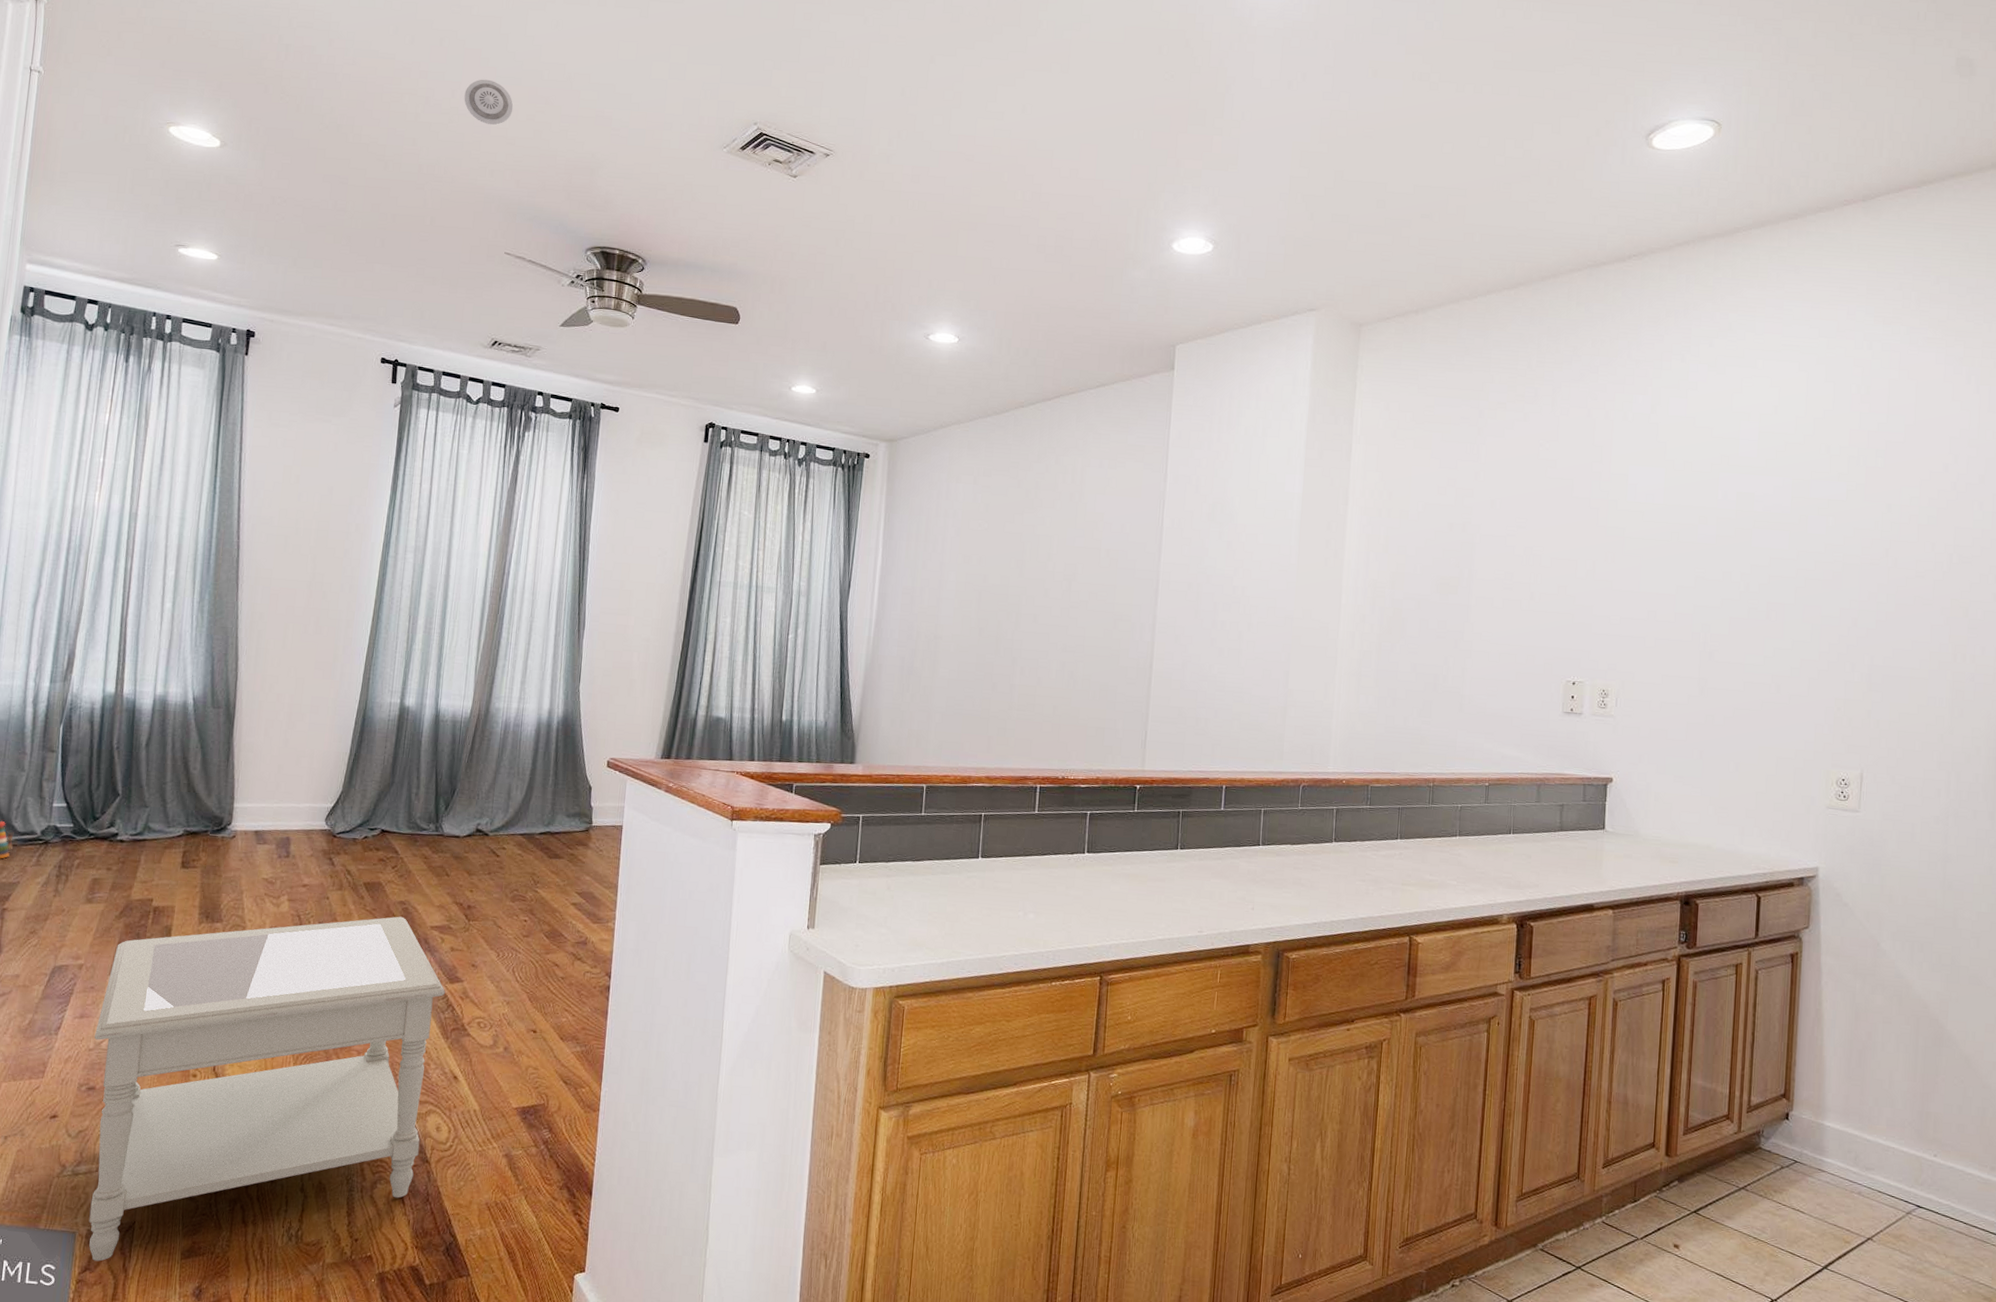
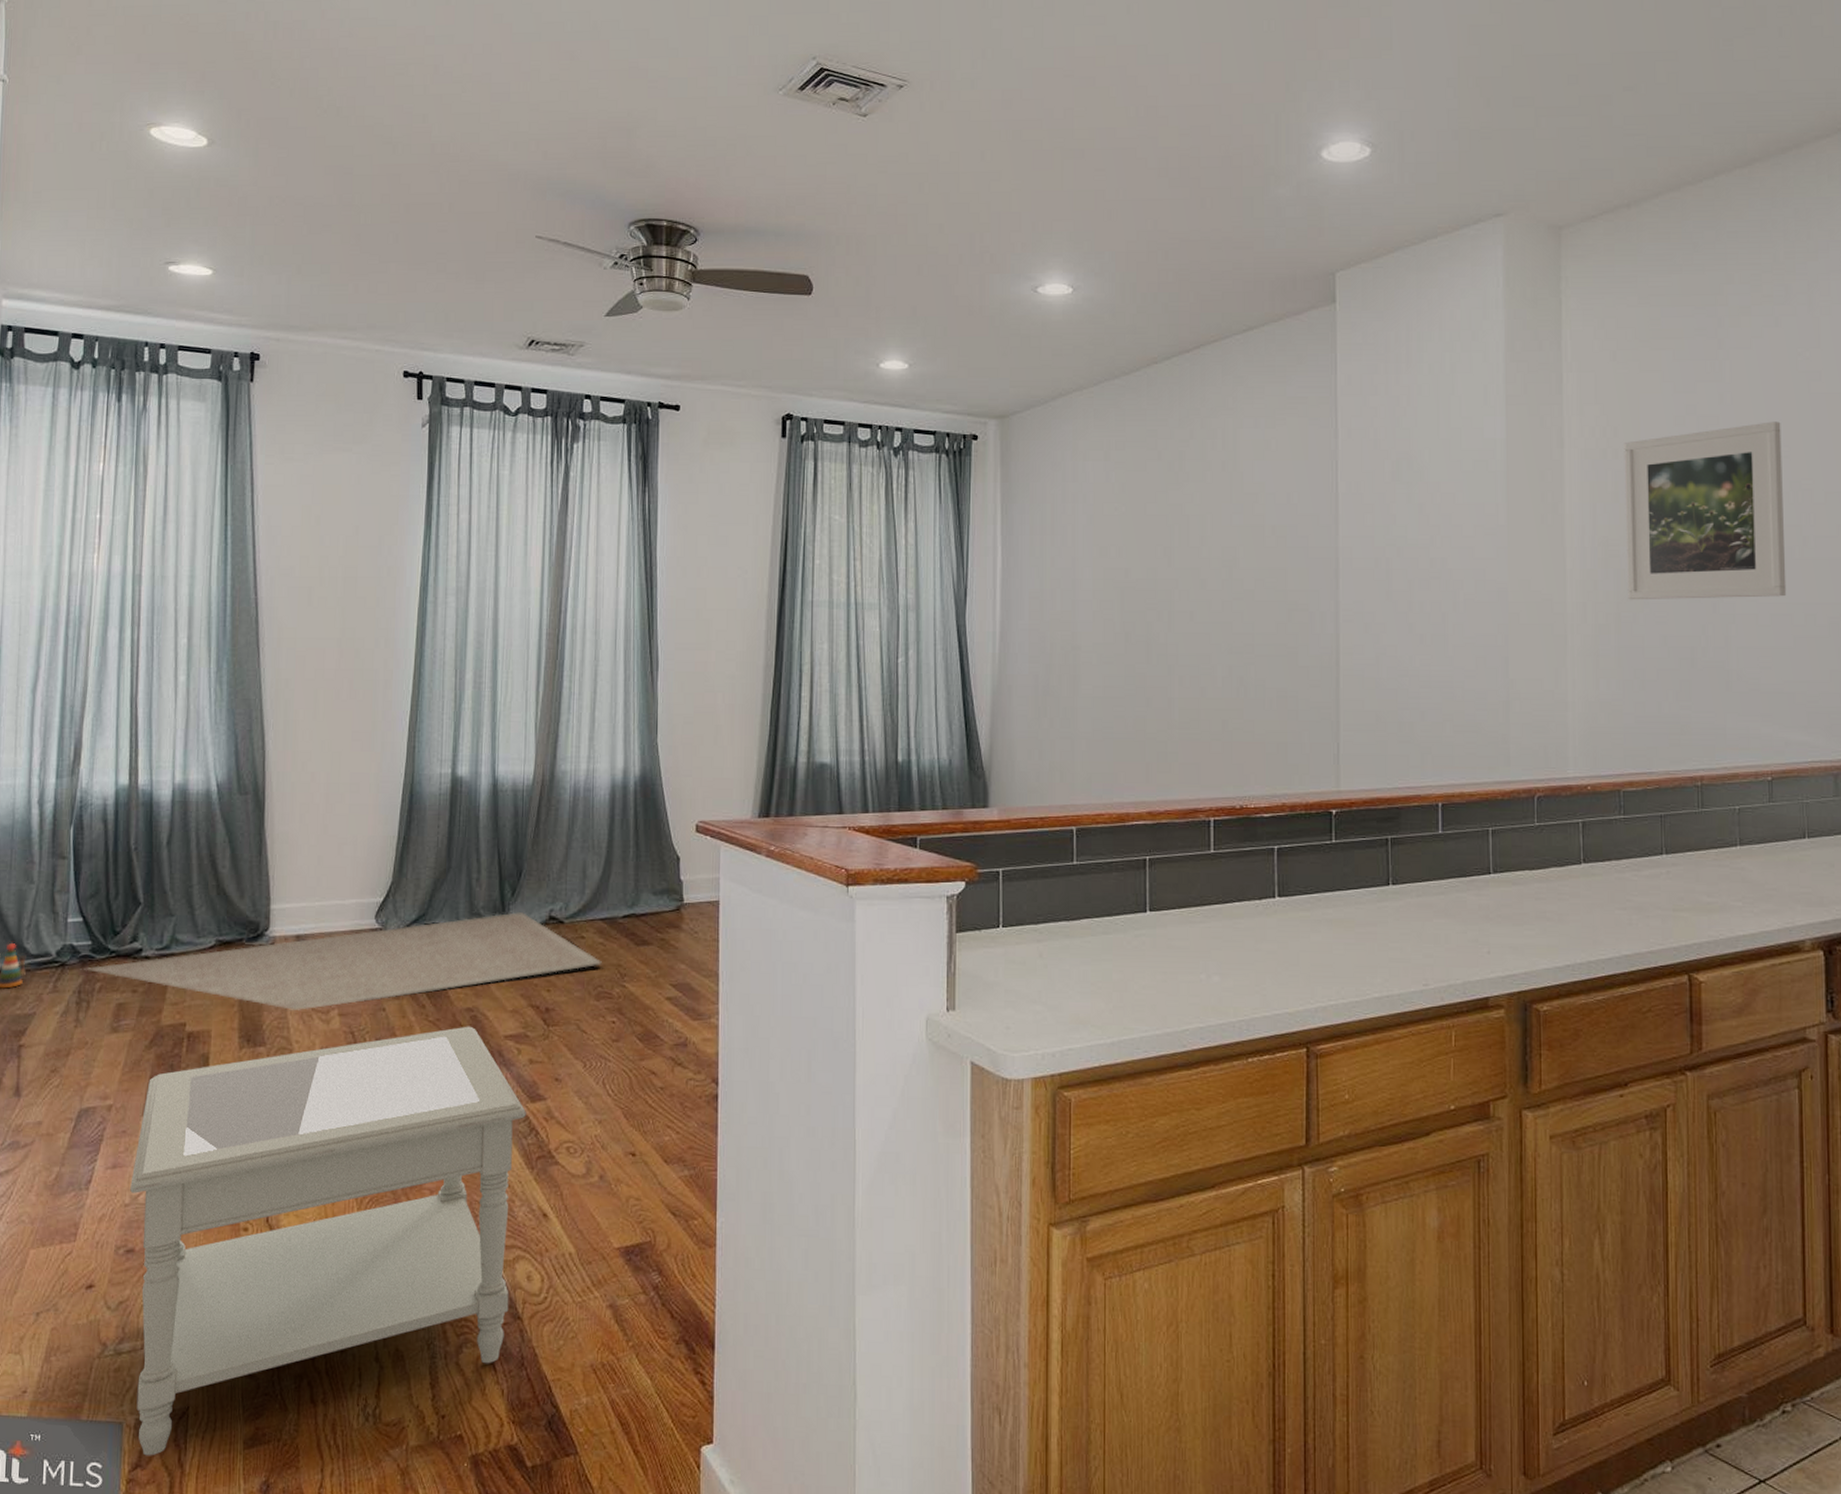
rug: none [61,823,519,895] -> present [80,912,602,1011]
smoke detector: present [464,79,514,125] -> none [477,38,534,90]
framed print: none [1388,497,1522,640] -> present [1624,421,1787,600]

